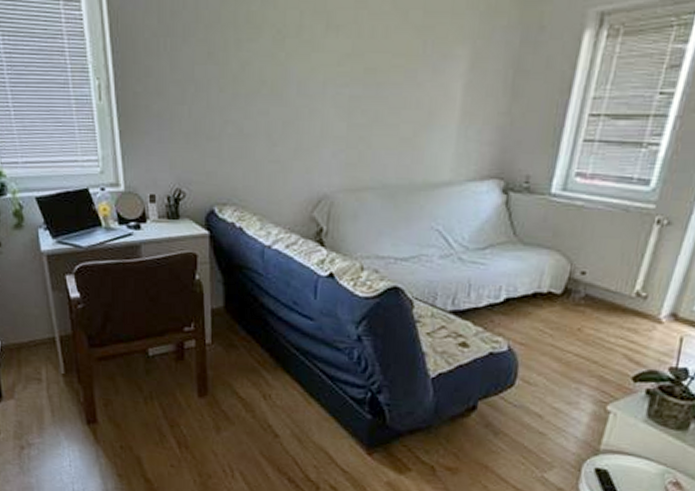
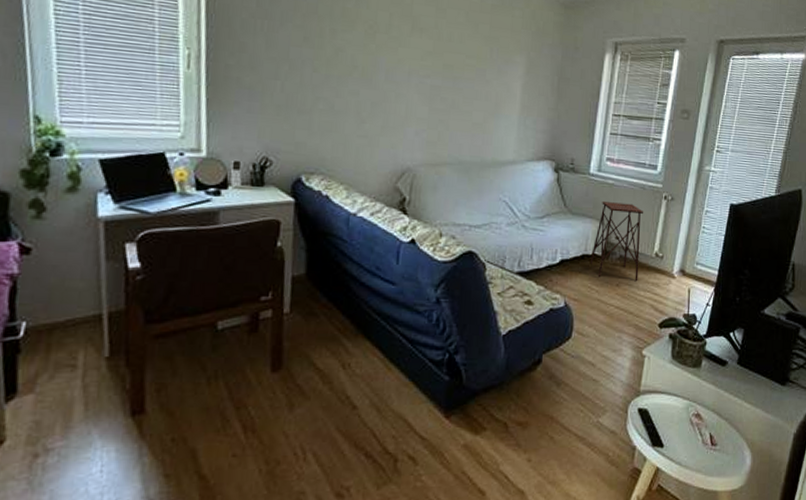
side table: none [543,229,623,326] -> present [589,202,643,282]

